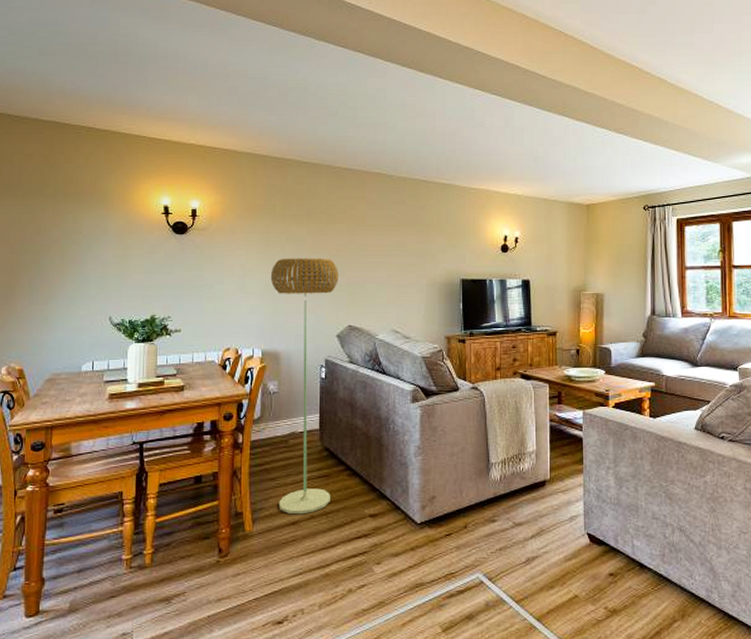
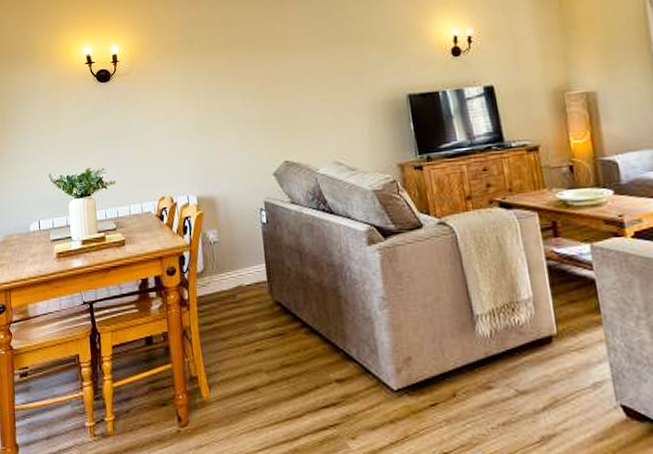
floor lamp: present [270,258,338,515] -> none [196,89,289,380]

